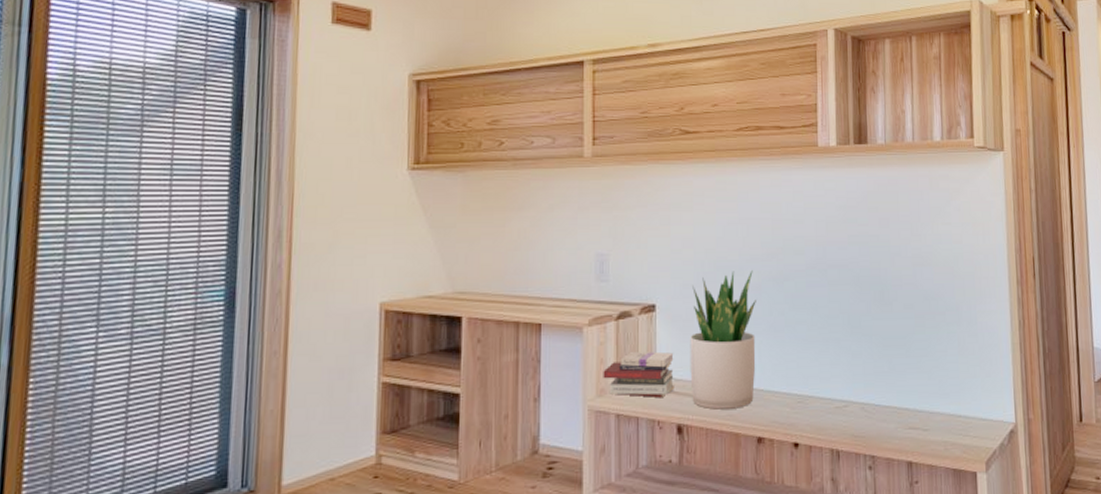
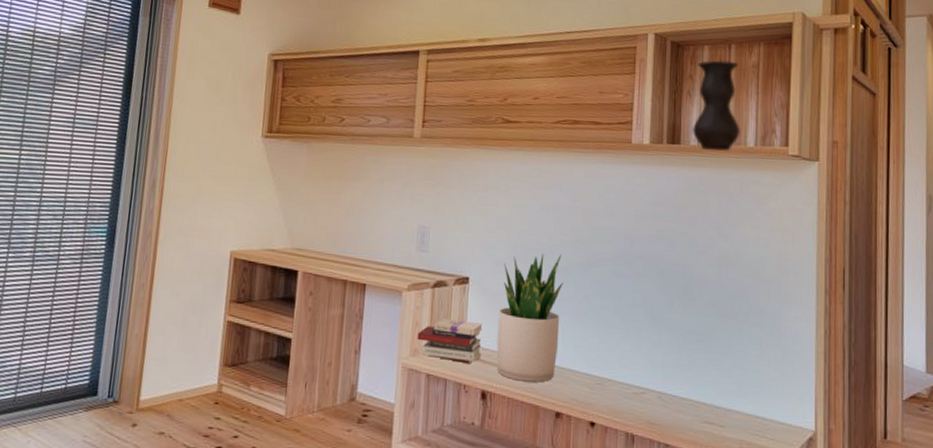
vase: none [877,54,926,148] -> present [691,60,740,152]

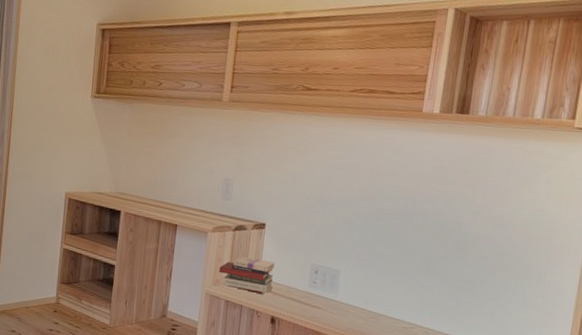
planter: present [496,253,563,383] -> none [285,206,349,314]
vase: present [691,60,740,152] -> none [481,35,535,123]

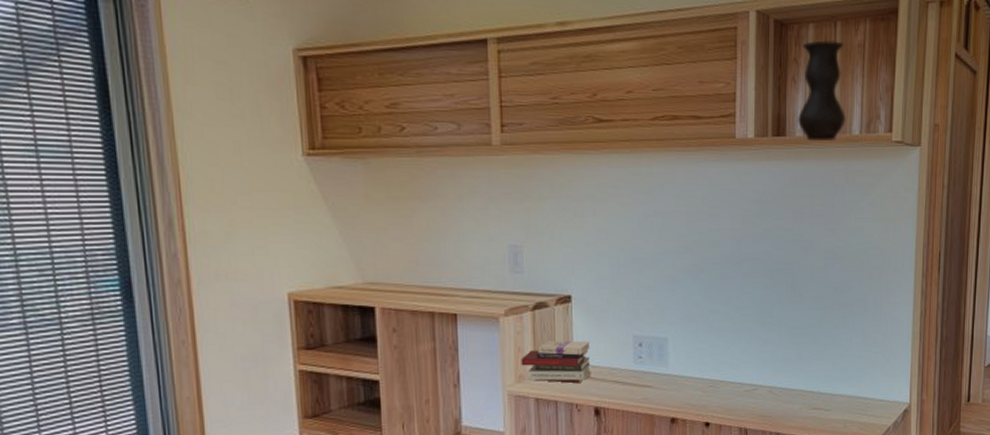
vase: none [481,35,535,123] -> present [797,40,846,142]

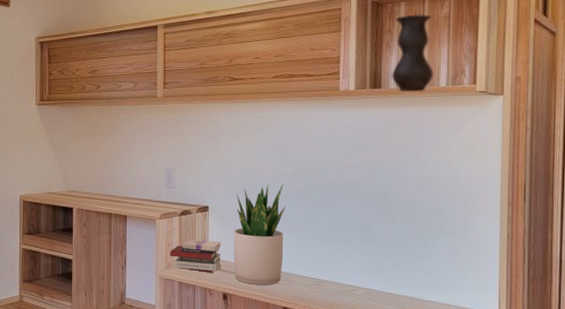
planter: none [606,263,671,394] -> present [233,184,285,285]

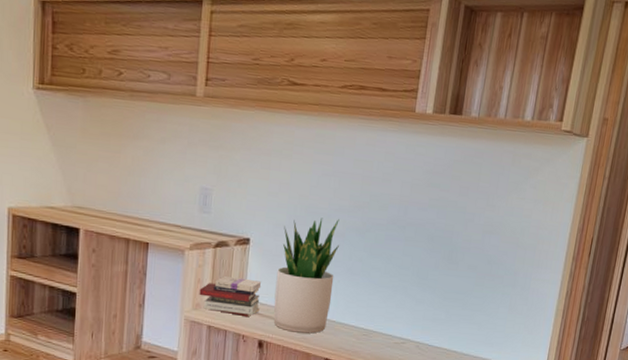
vase: present [391,14,434,92] -> none [474,29,528,125]

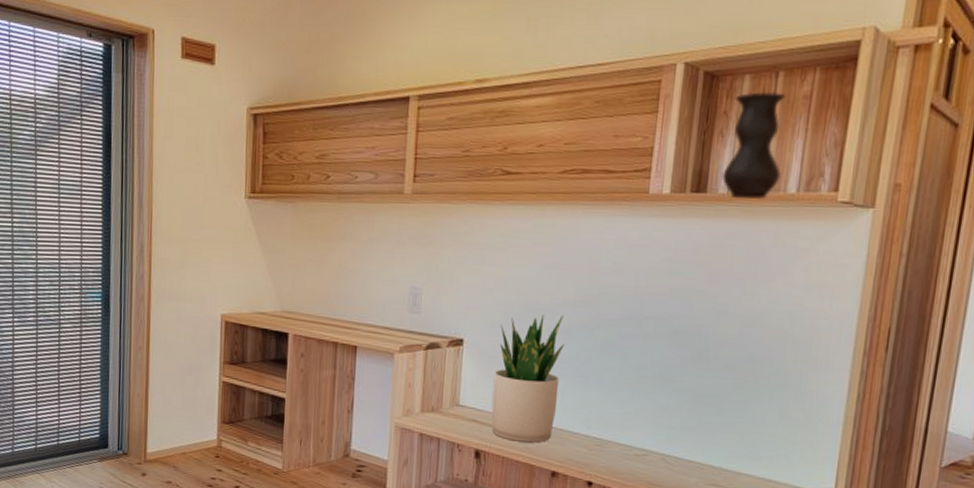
books: present [199,275,262,318] -> none [410,379,478,425]
vase: none [474,29,528,125] -> present [721,92,786,200]

